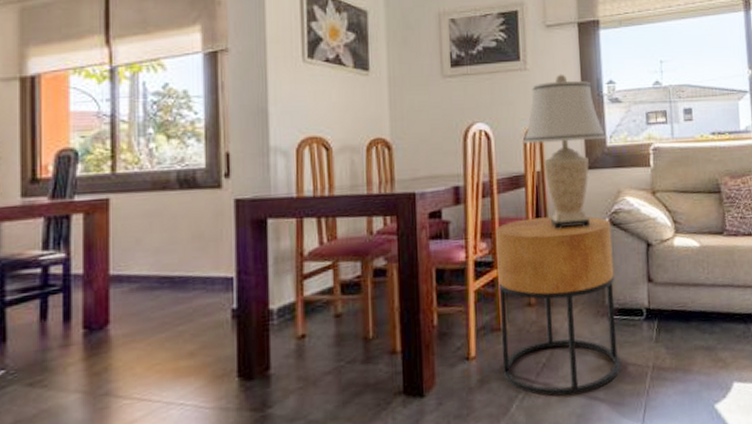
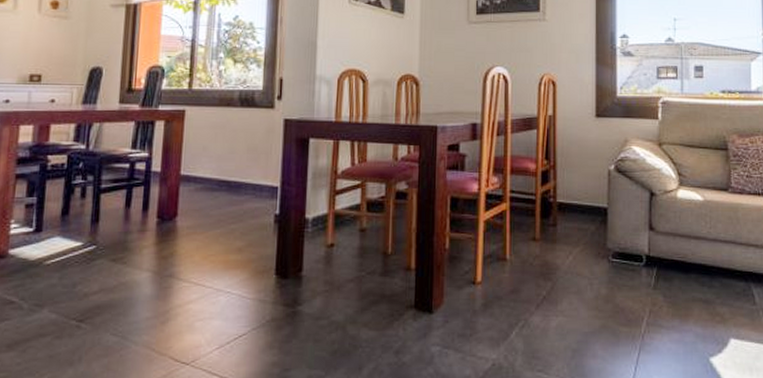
side table: present [496,216,620,397] -> none [505,159,617,330]
table lamp: present [522,74,607,229] -> none [537,26,617,171]

